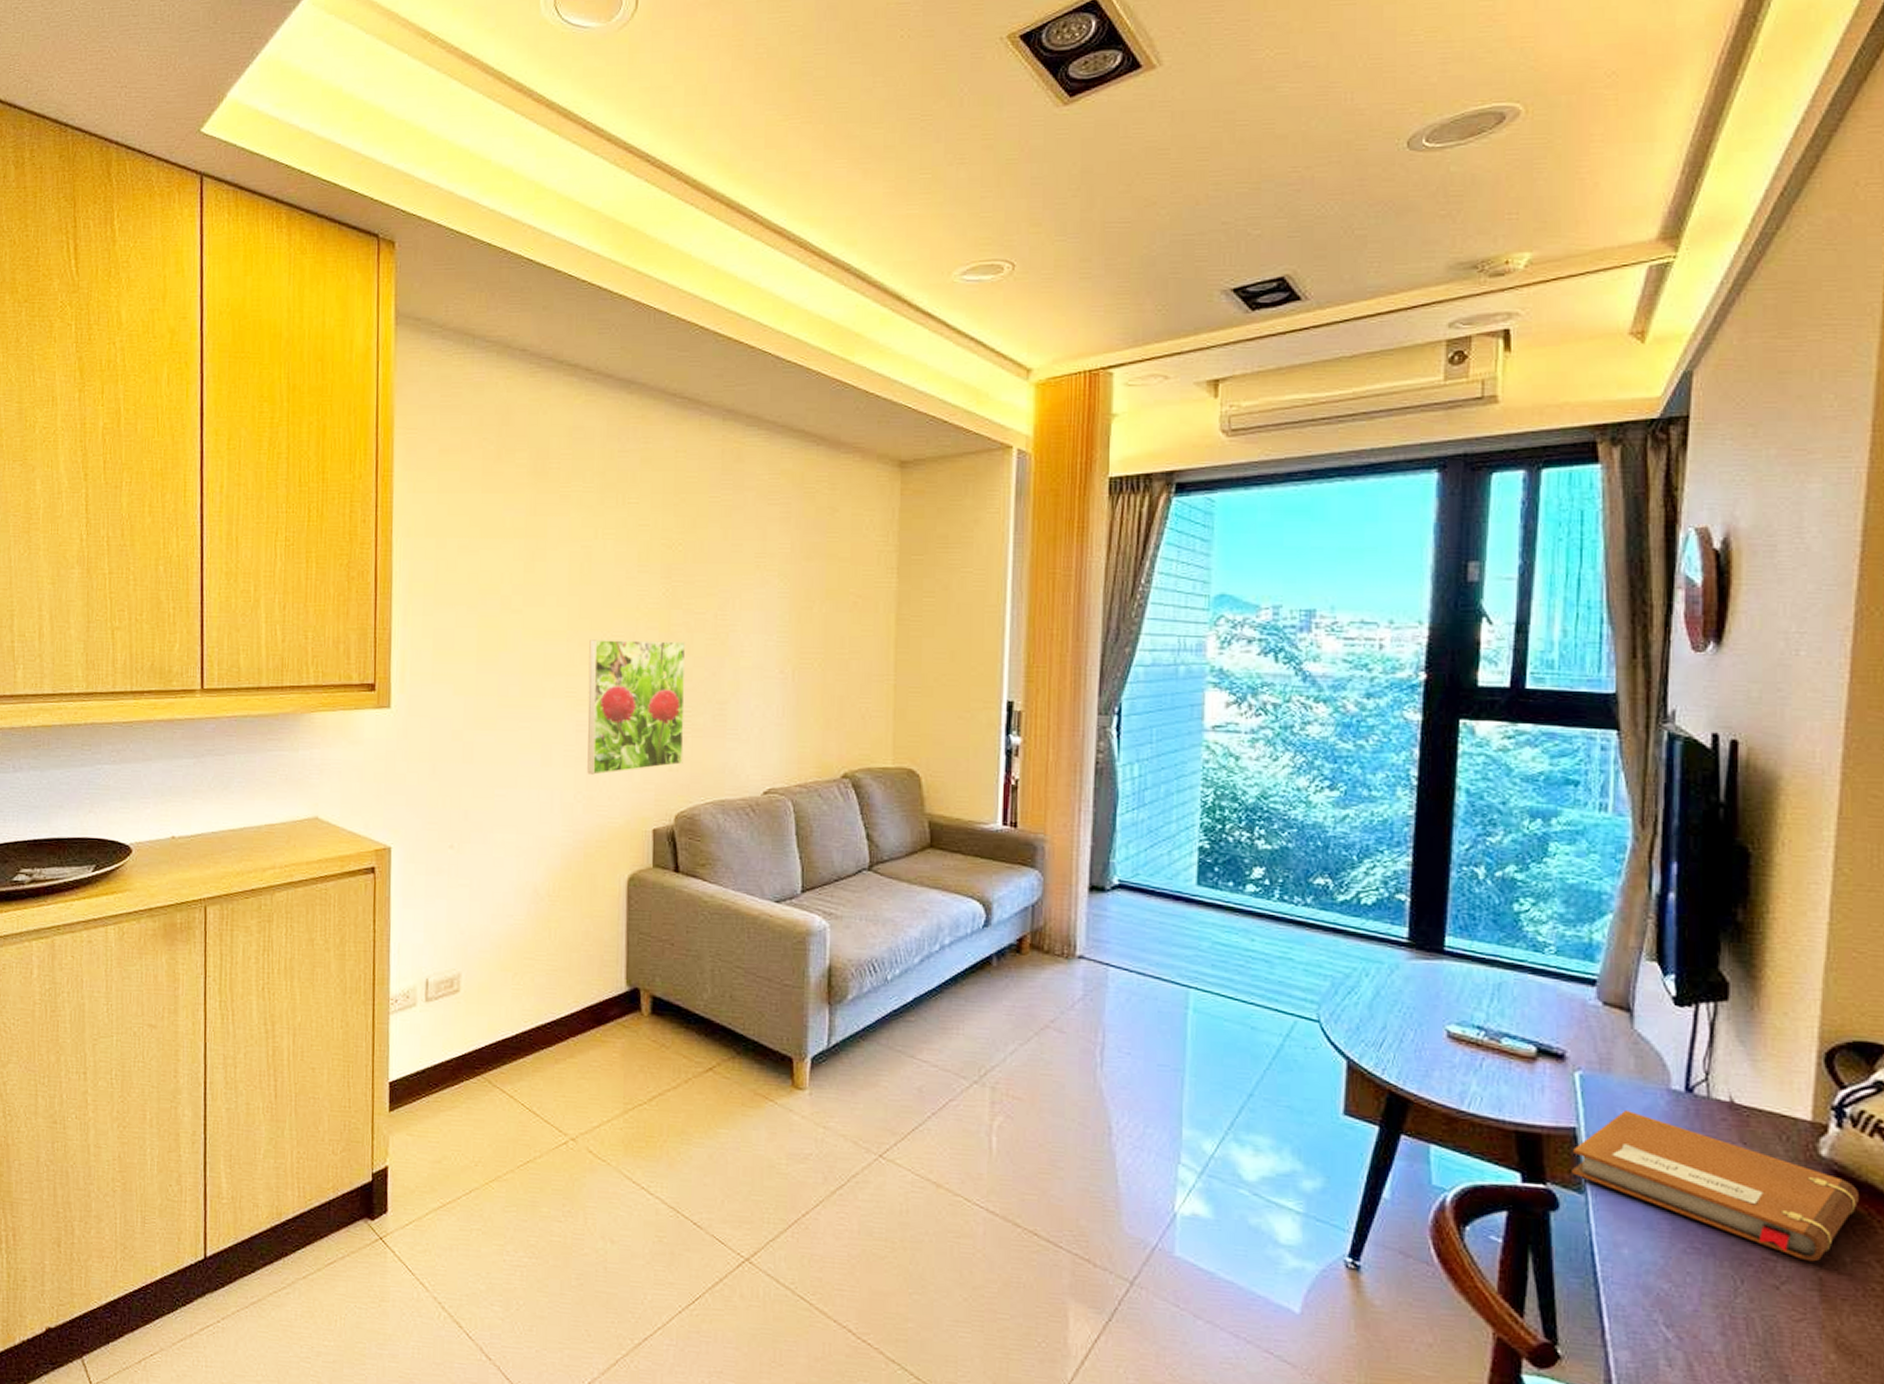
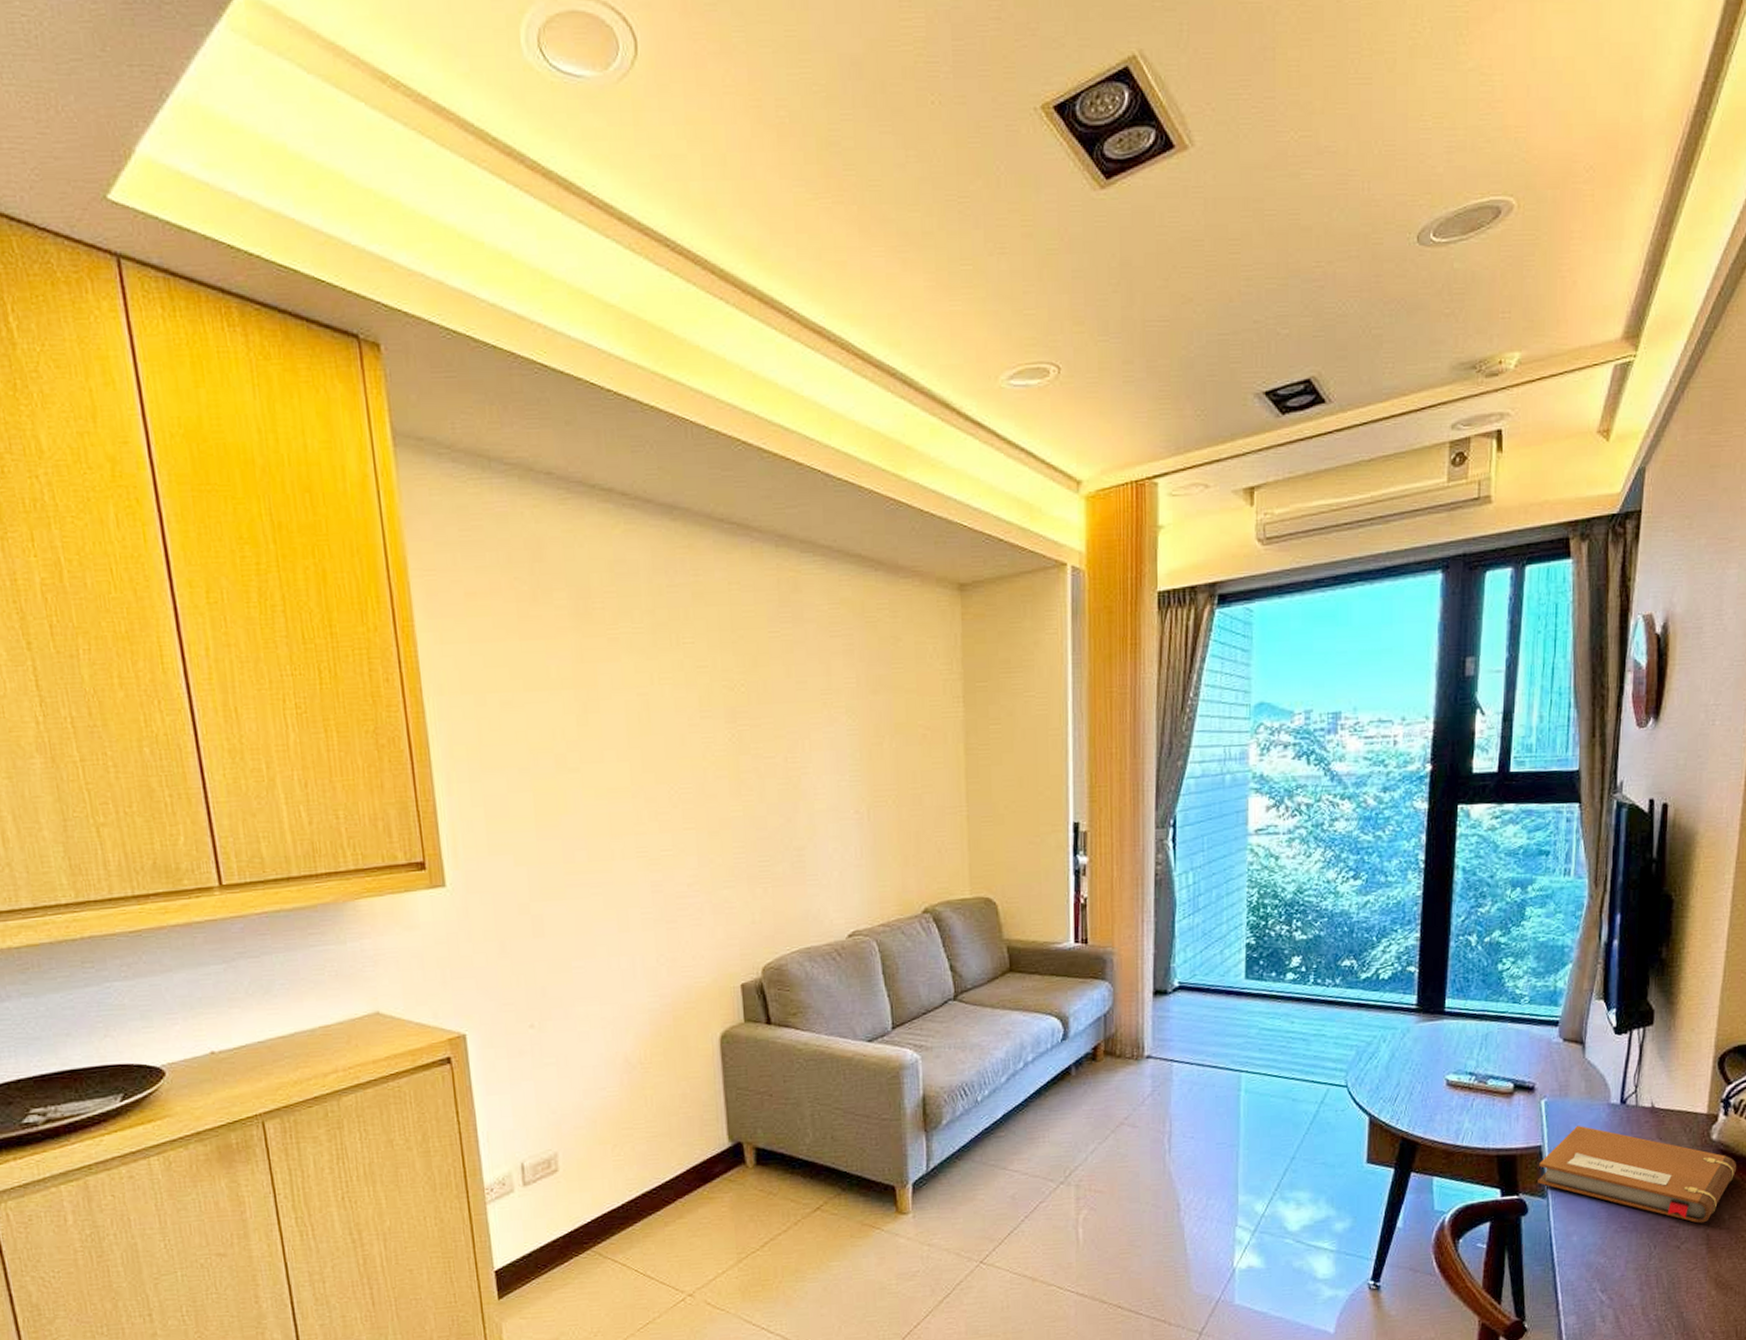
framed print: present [587,639,686,775] -> none [656,788,766,936]

